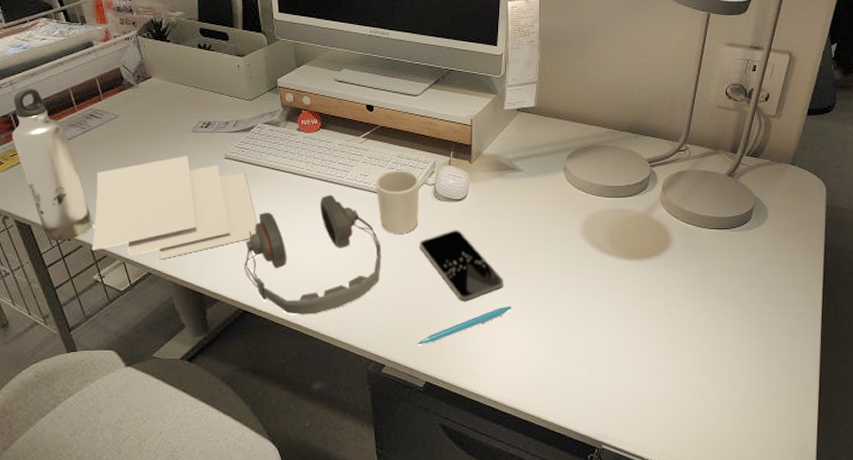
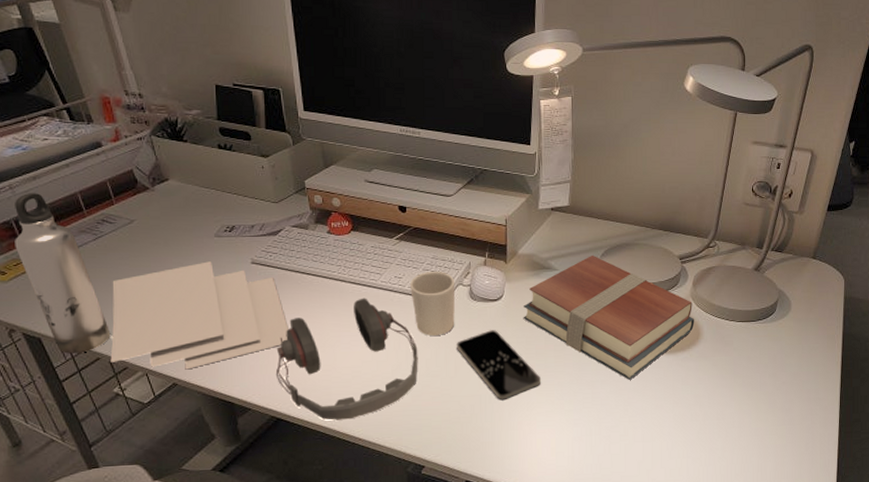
pen: present [417,306,513,344] -> none [456,403,550,444]
books: none [486,156,664,286] -> present [523,255,695,380]

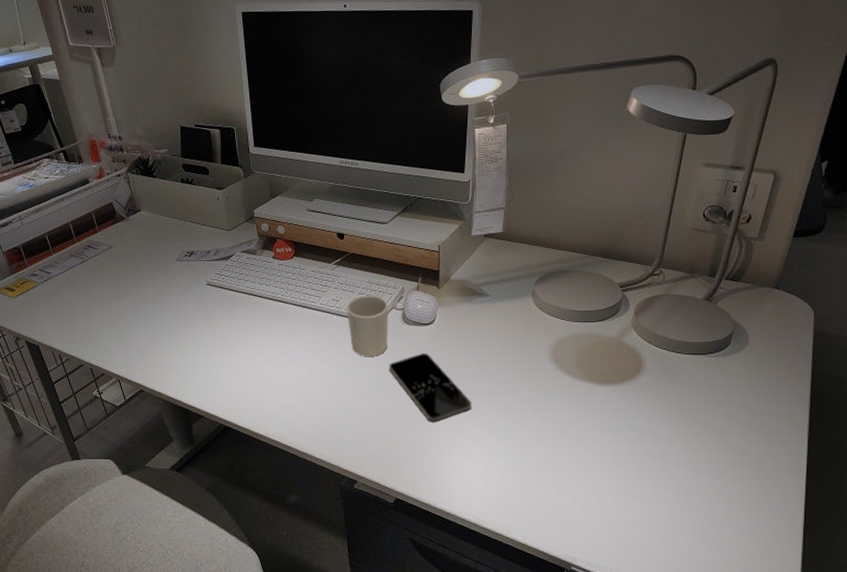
water bottle: present [15,192,111,354] -> none [22,222,92,360]
papers: present [110,261,288,370] -> none [91,283,237,378]
headphones: present [275,298,418,421] -> none [225,318,353,432]
books: present [523,255,695,380] -> none [454,281,636,409]

